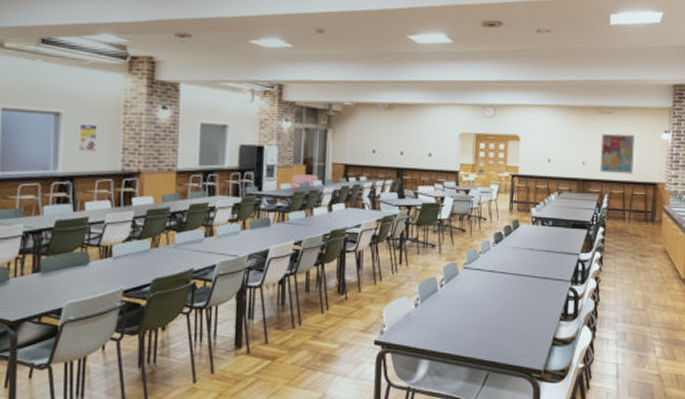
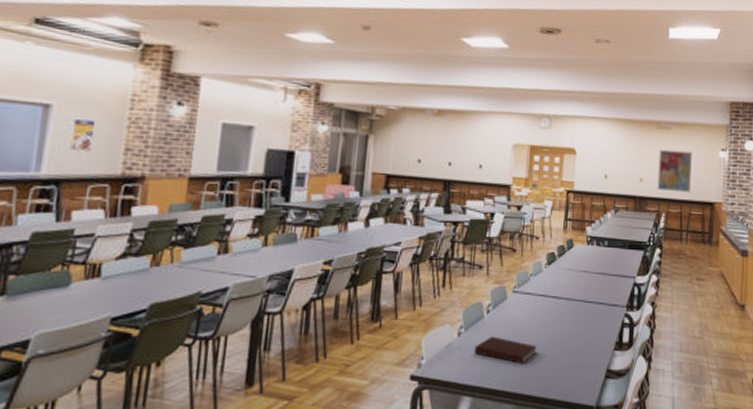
notebook: none [431,307,487,333] -> present [475,336,537,365]

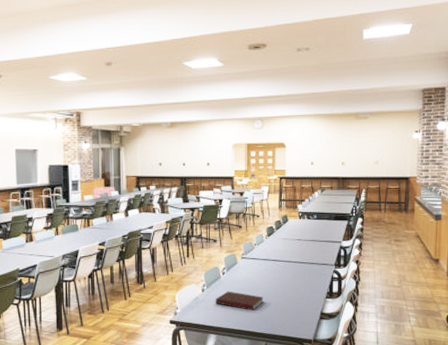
wall art: present [657,149,692,193] -> none [357,136,388,171]

